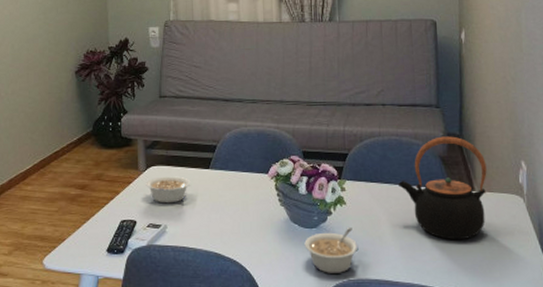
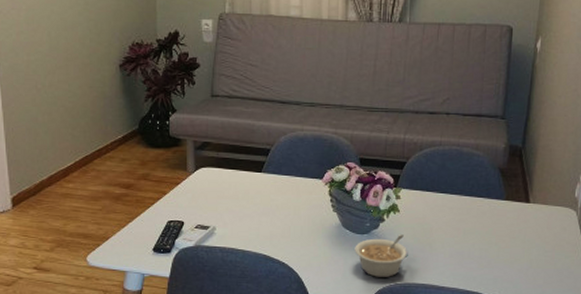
legume: present [146,176,191,204] -> none [194,178,242,206]
teapot: present [398,136,487,241] -> none [454,148,545,250]

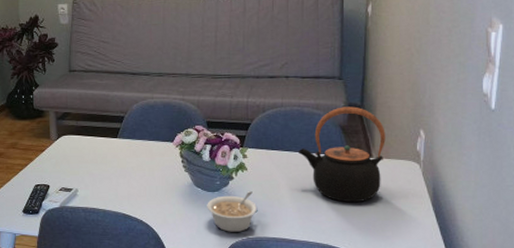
teapot: none [454,148,545,250] -> present [299,106,386,203]

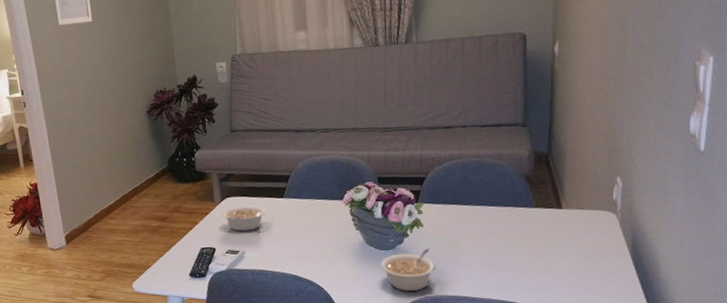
legume: none [57,145,100,170] -> present [222,206,266,232]
teapot: present [299,106,386,203] -> none [479,155,577,258]

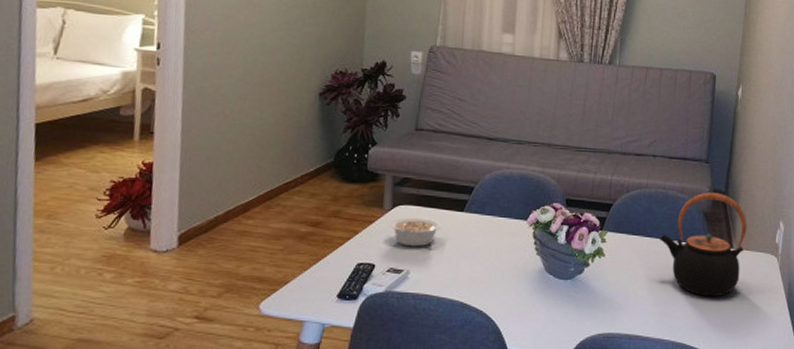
legume: present [380,248,436,291] -> none [557,281,613,327]
teapot: none [479,155,577,258] -> present [660,192,747,297]

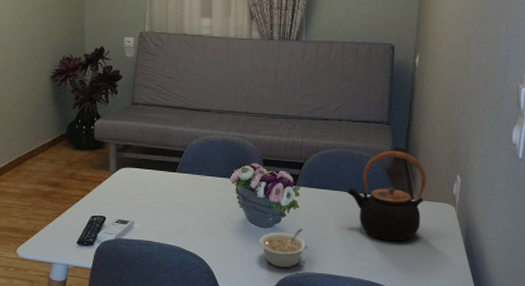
legume: present [390,217,442,247] -> none [116,177,158,202]
legume: none [557,281,613,327] -> present [259,228,307,267]

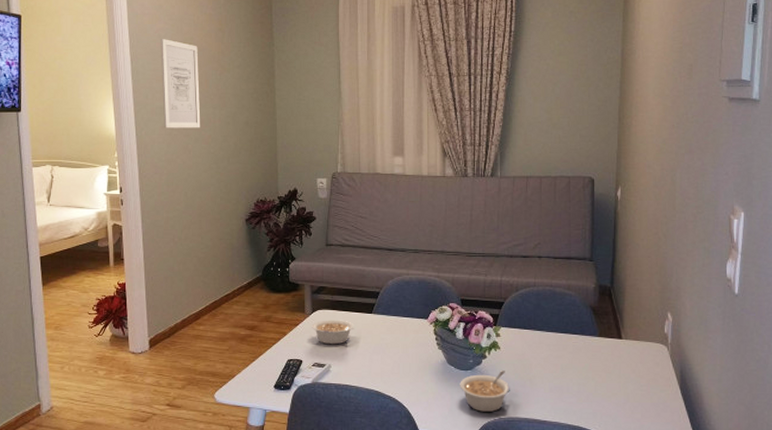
legume: none [116,177,158,202] -> present [312,320,354,345]
teapot: present [347,150,426,242] -> none [550,288,635,384]

